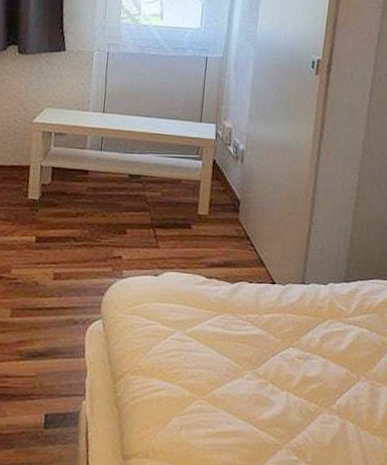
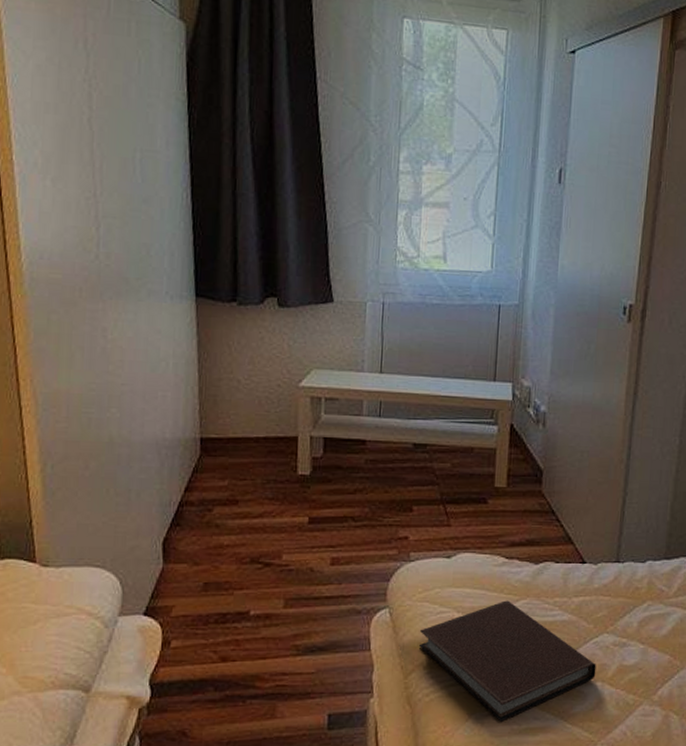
notebook: none [128,315,283,425] -> present [419,600,596,722]

